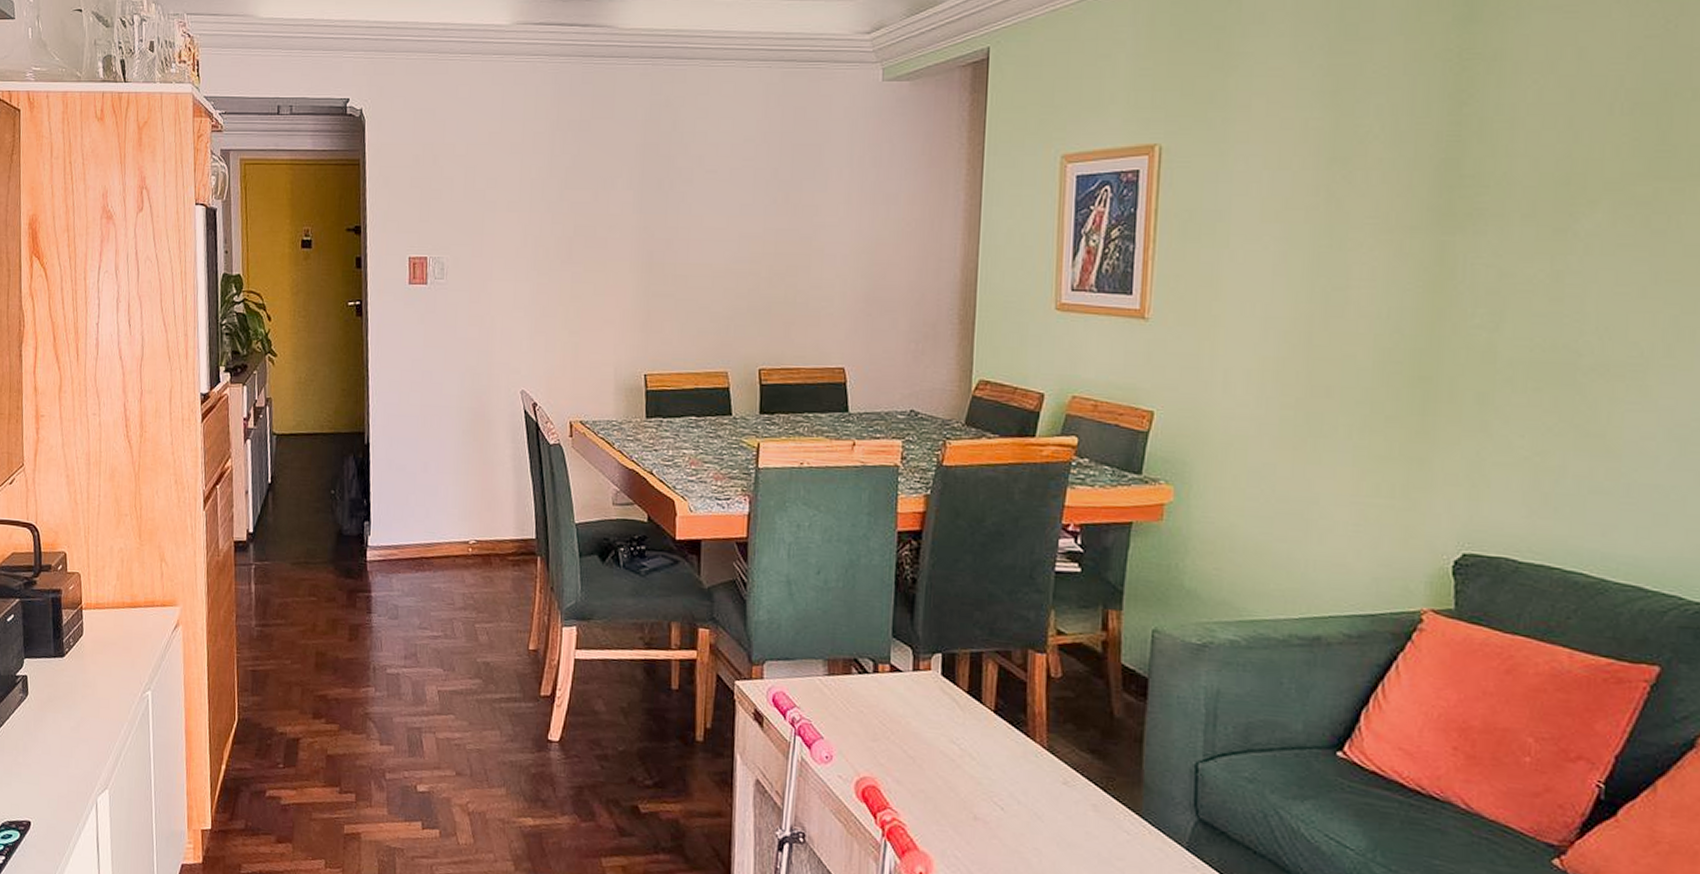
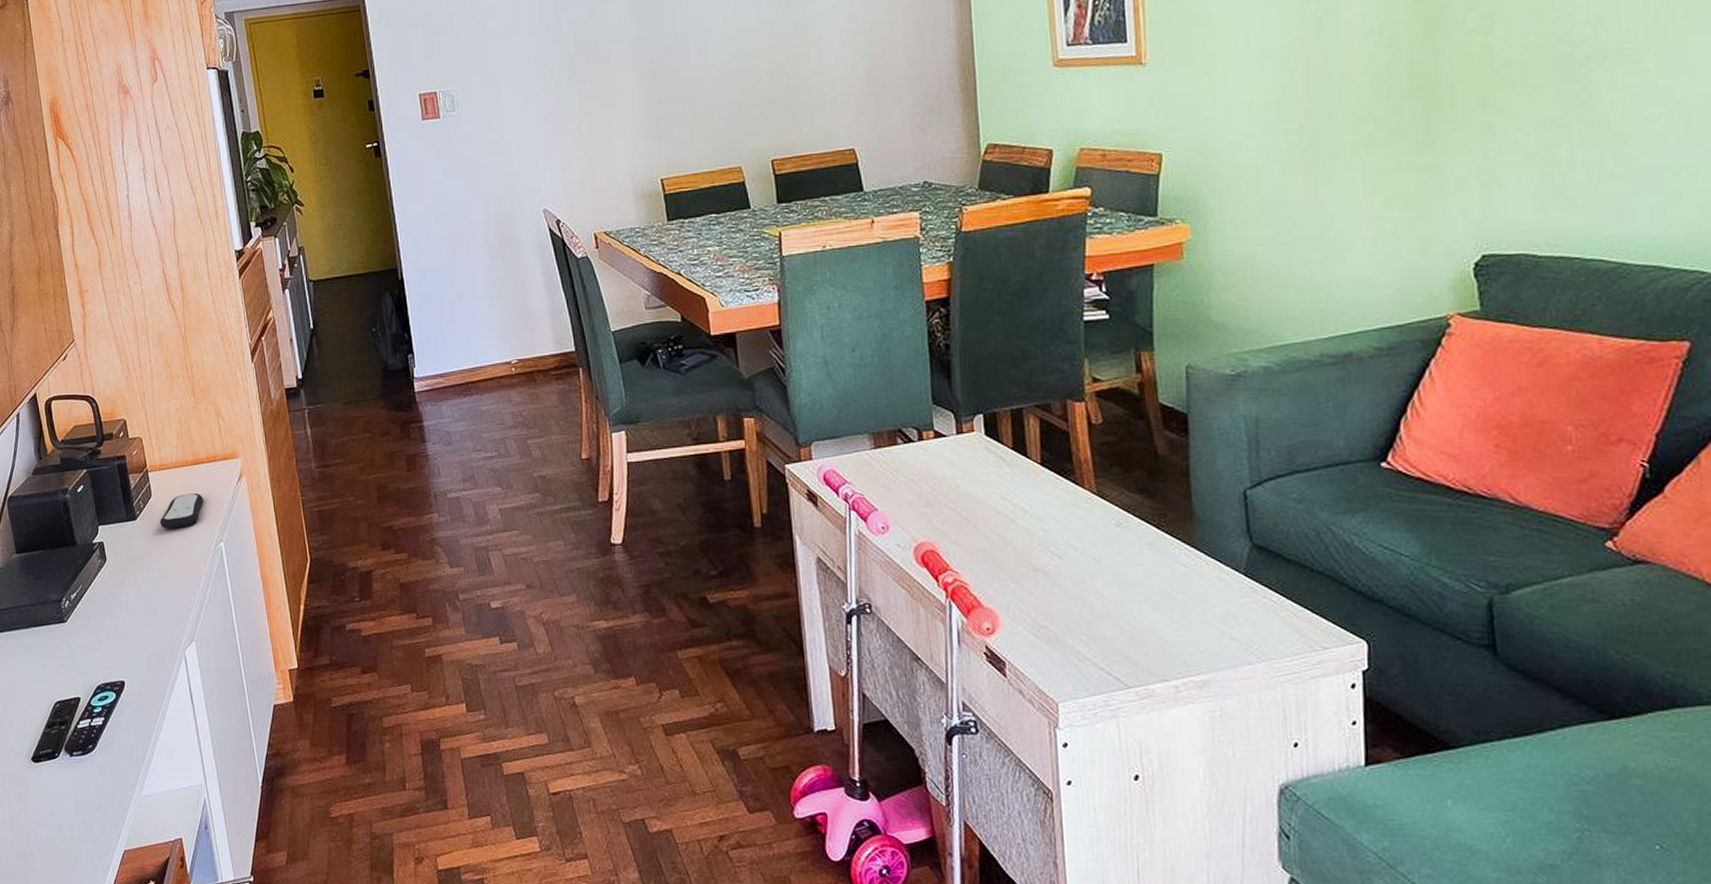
remote control: none [88,636,136,671] -> present [160,492,203,529]

